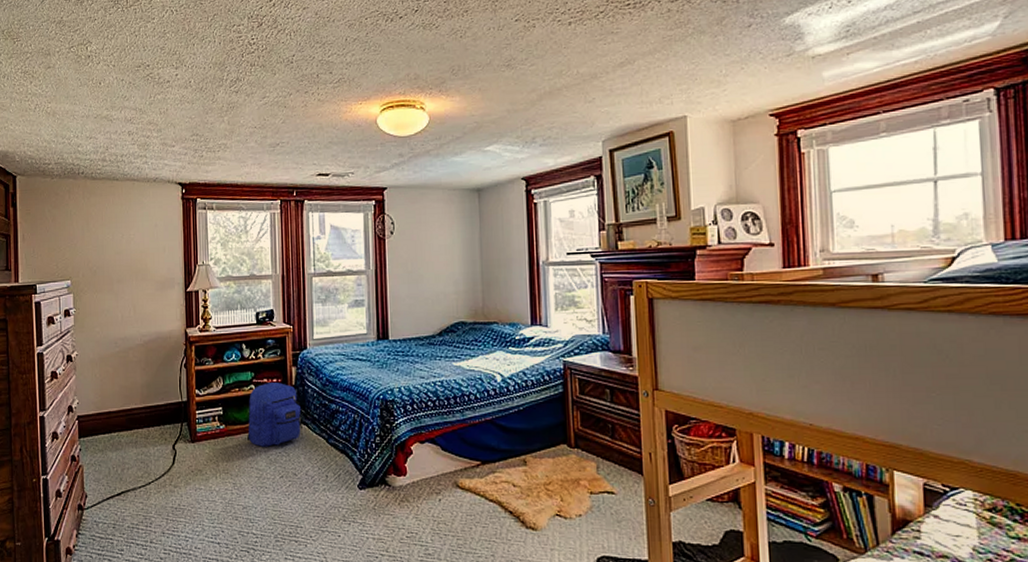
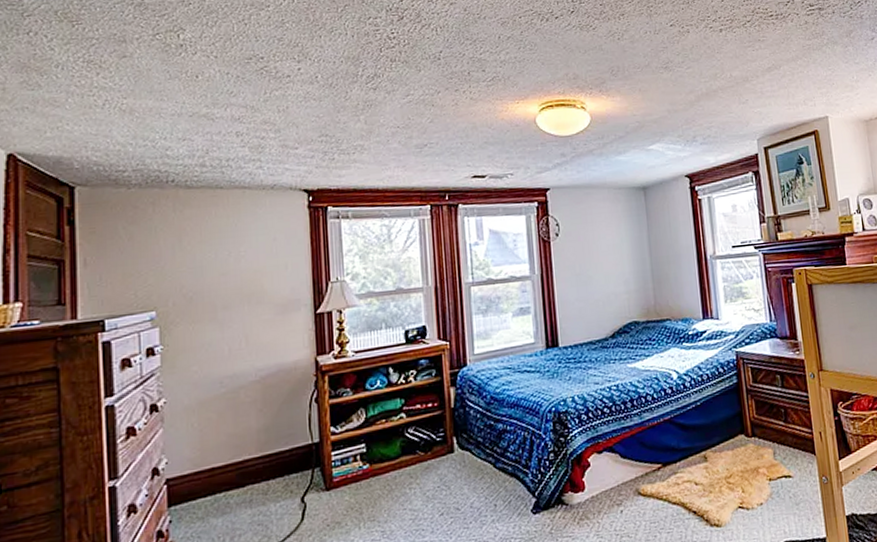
backpack: present [246,382,302,447] -> none [396,407,465,484]

